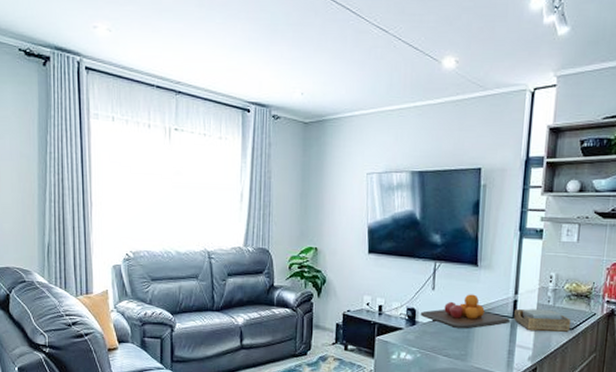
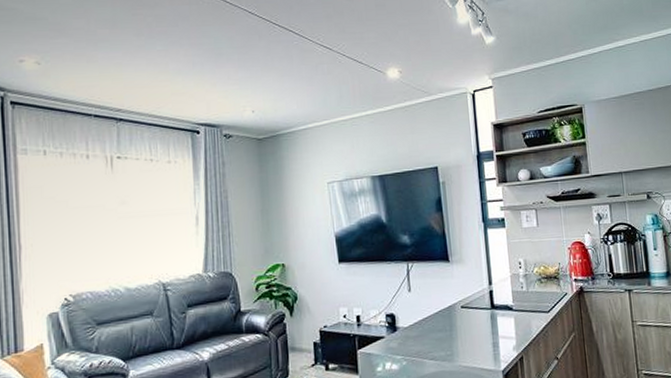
chopping board: present [420,294,510,329] -> none [399,290,489,329]
napkin holder: present [514,309,572,332] -> none [492,295,547,319]

